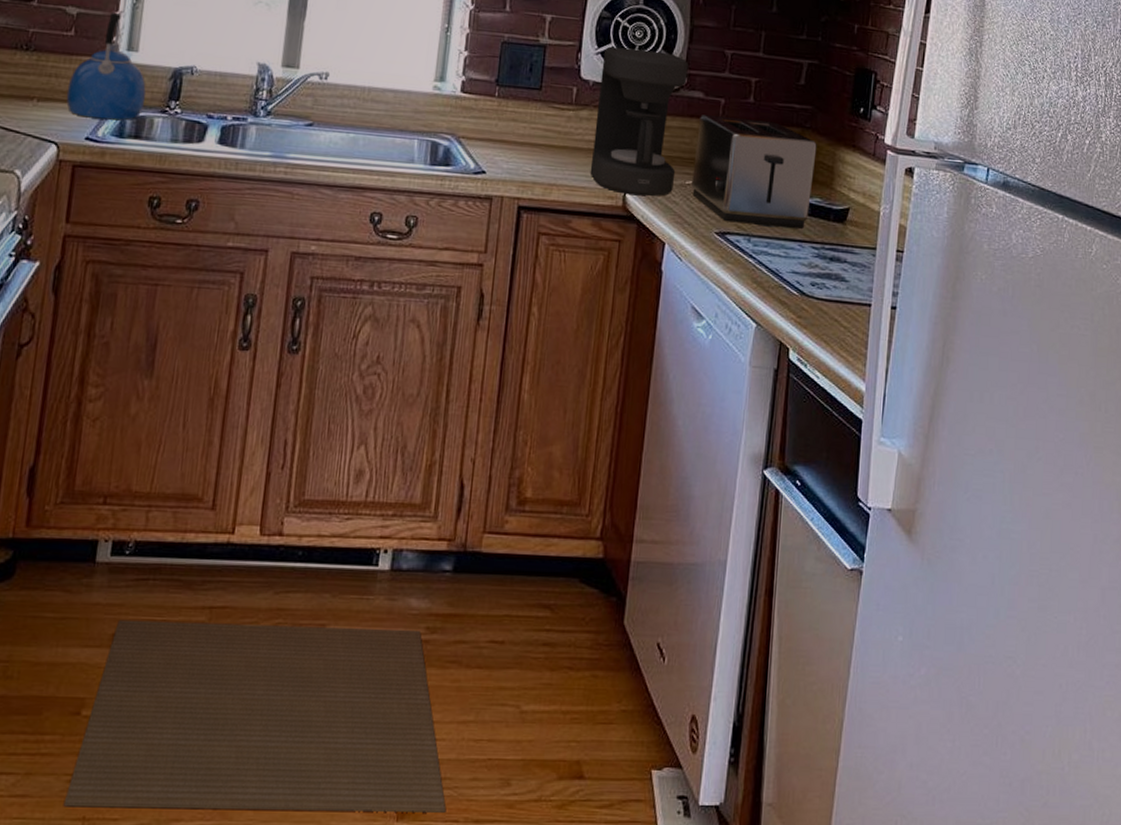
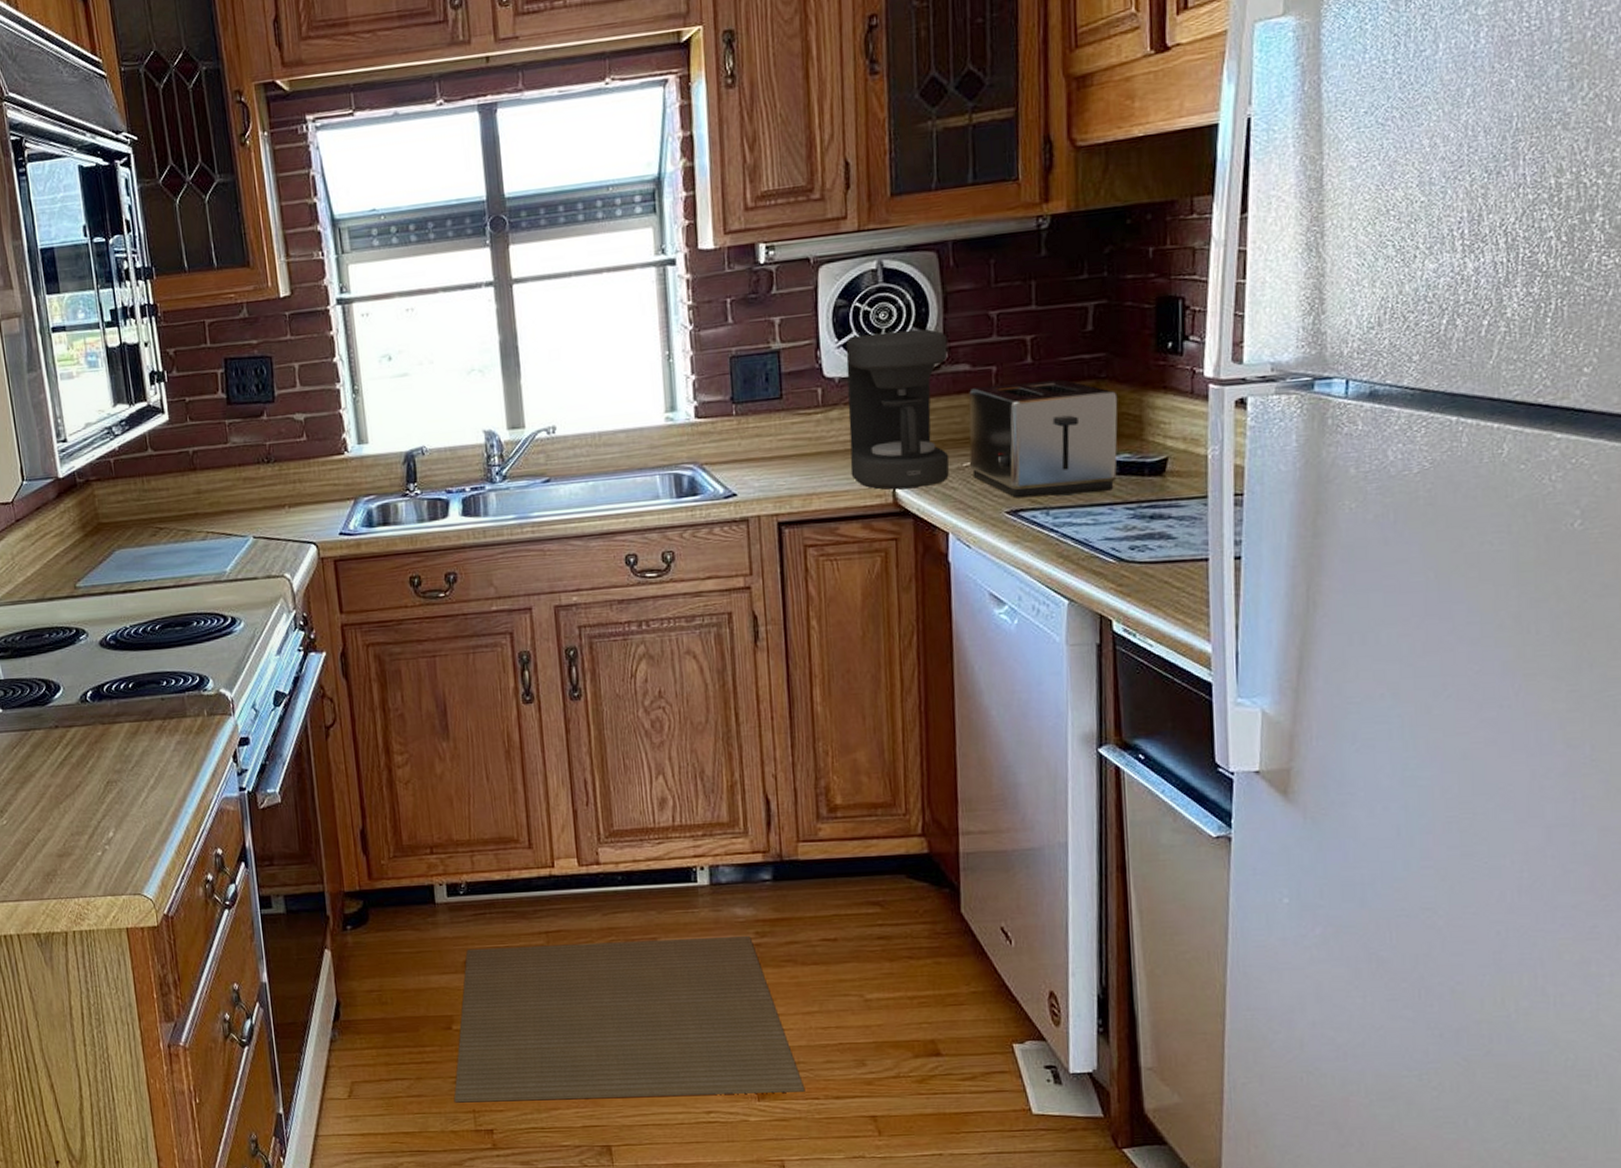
kettle: present [66,13,146,120] -> none [312,410,386,515]

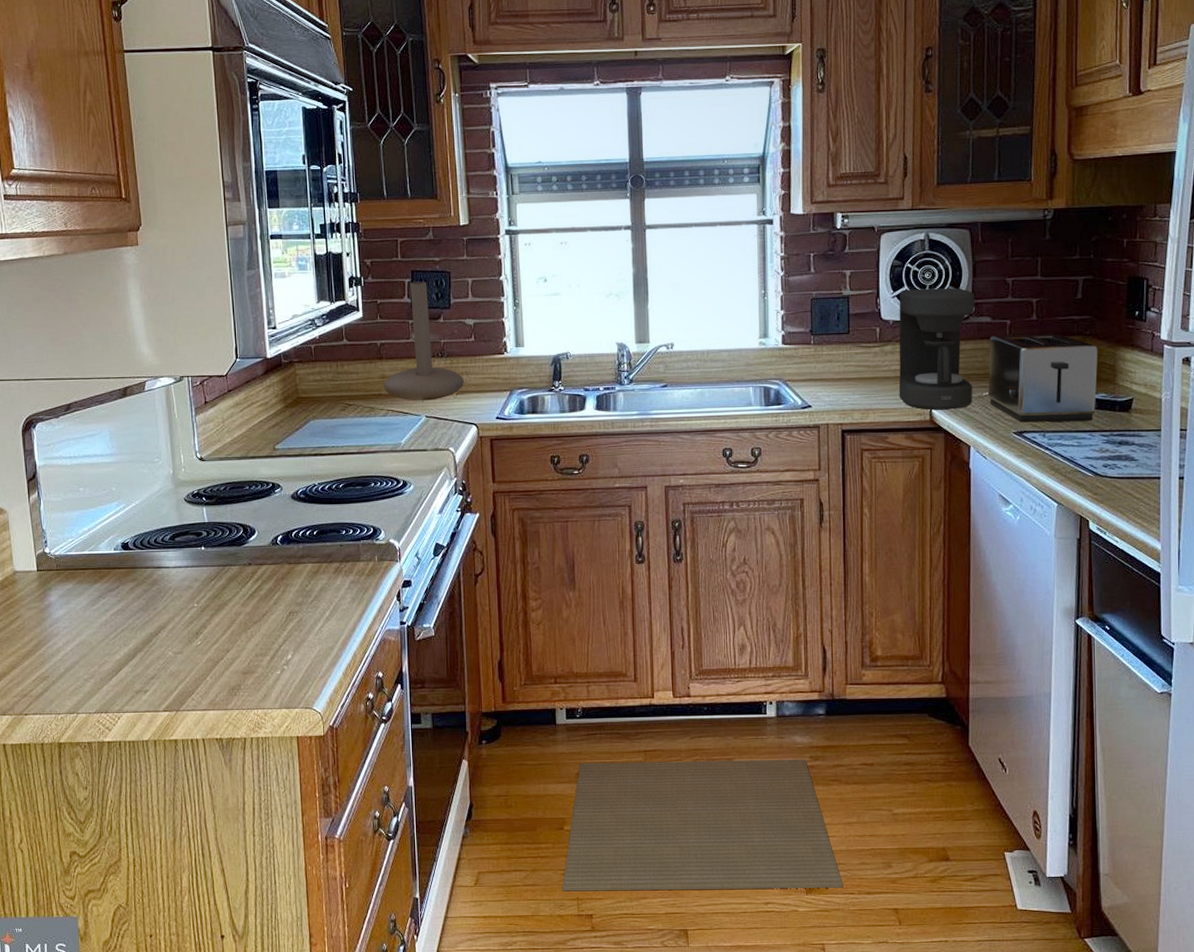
paper towel holder: none [200,371,298,519] -> present [384,281,464,401]

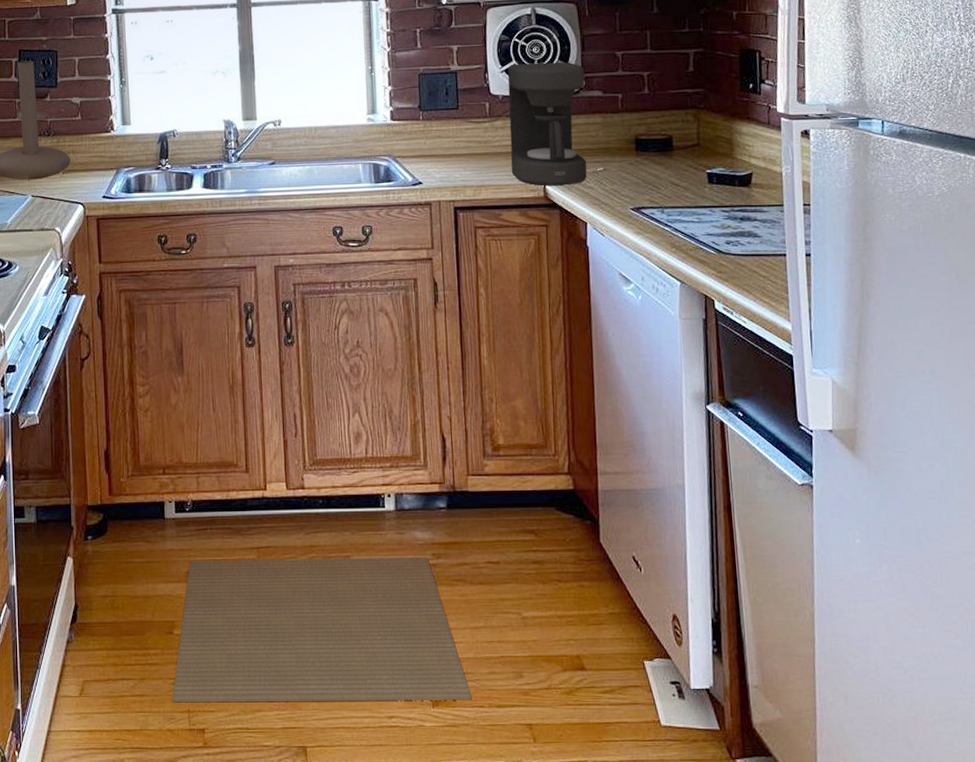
toaster: present [988,334,1098,423] -> none [601,107,715,198]

